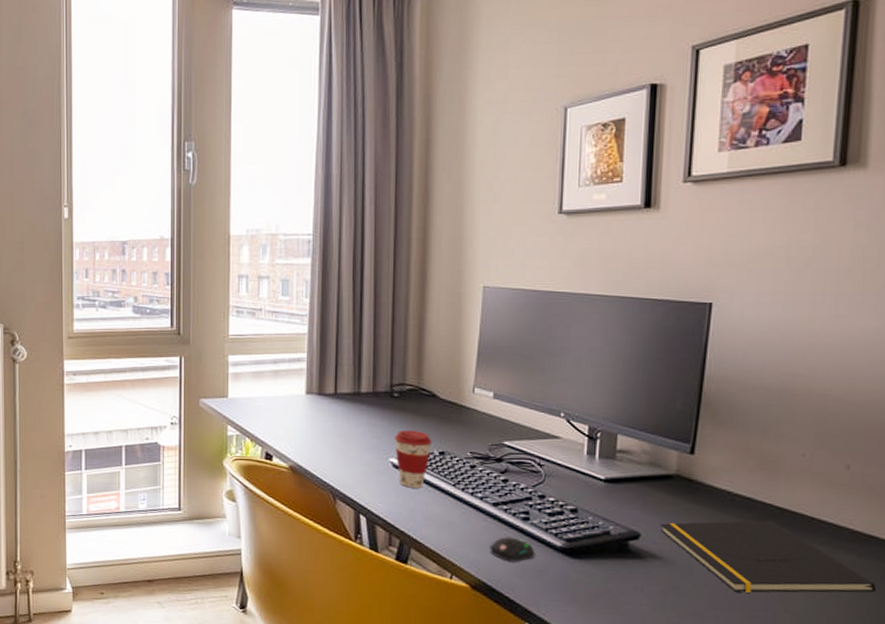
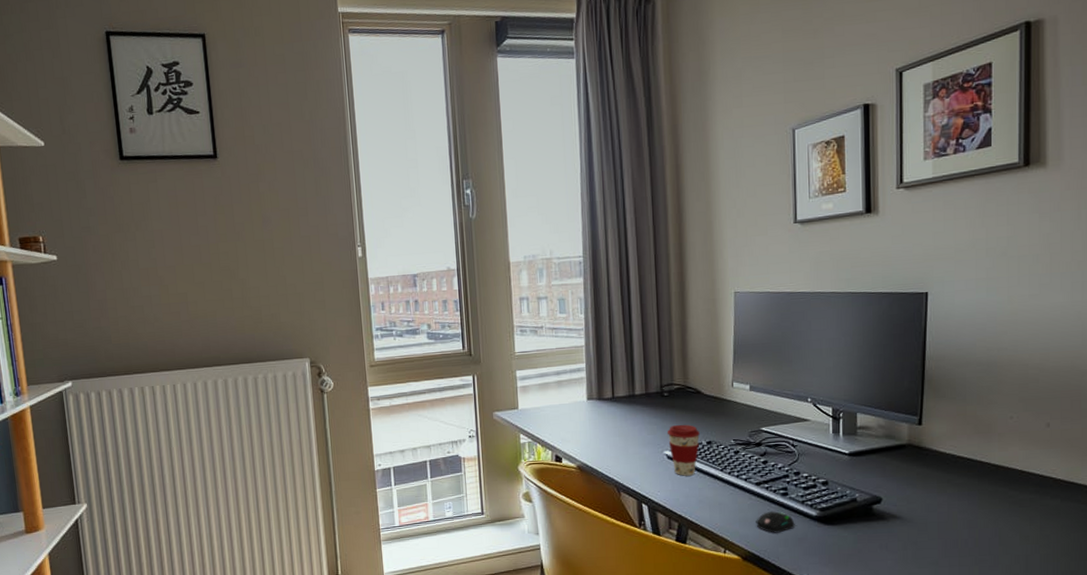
notepad: present [660,520,877,593] -> none [898,476,1079,541]

